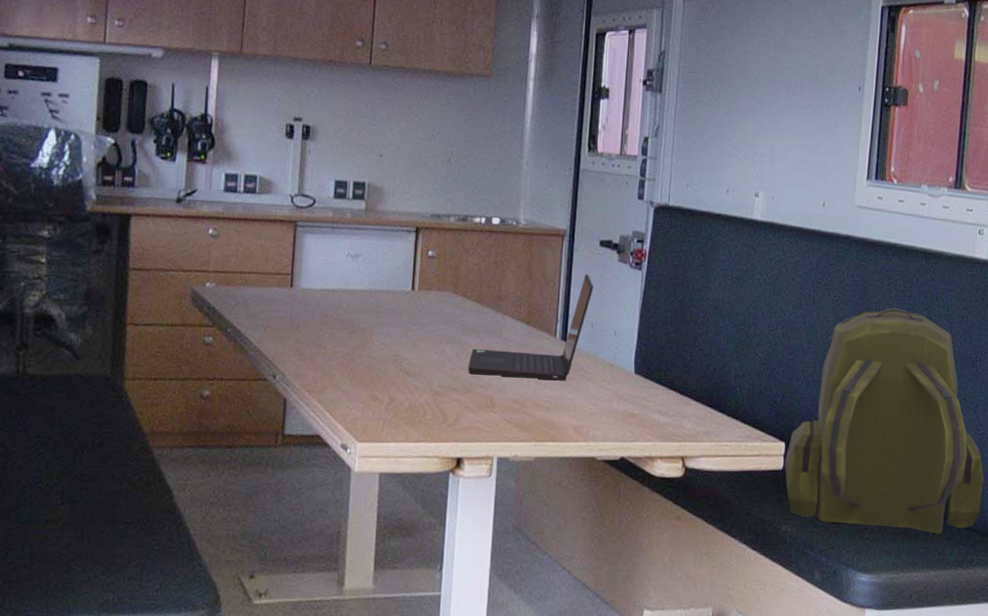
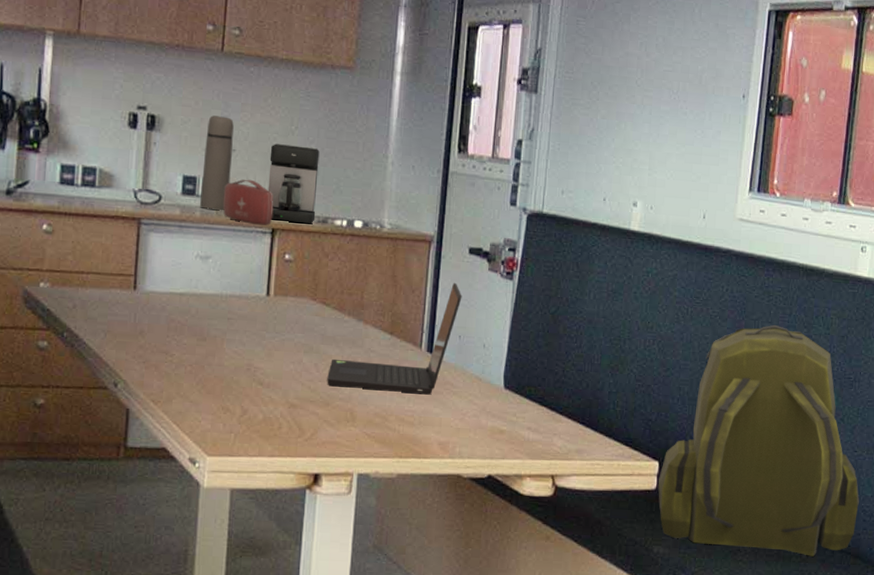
thermos: none [350,124,381,212] -> present [200,115,234,211]
first aid kit: none [371,182,418,225] -> present [223,179,274,226]
coffee maker: none [412,148,460,222] -> present [268,144,320,224]

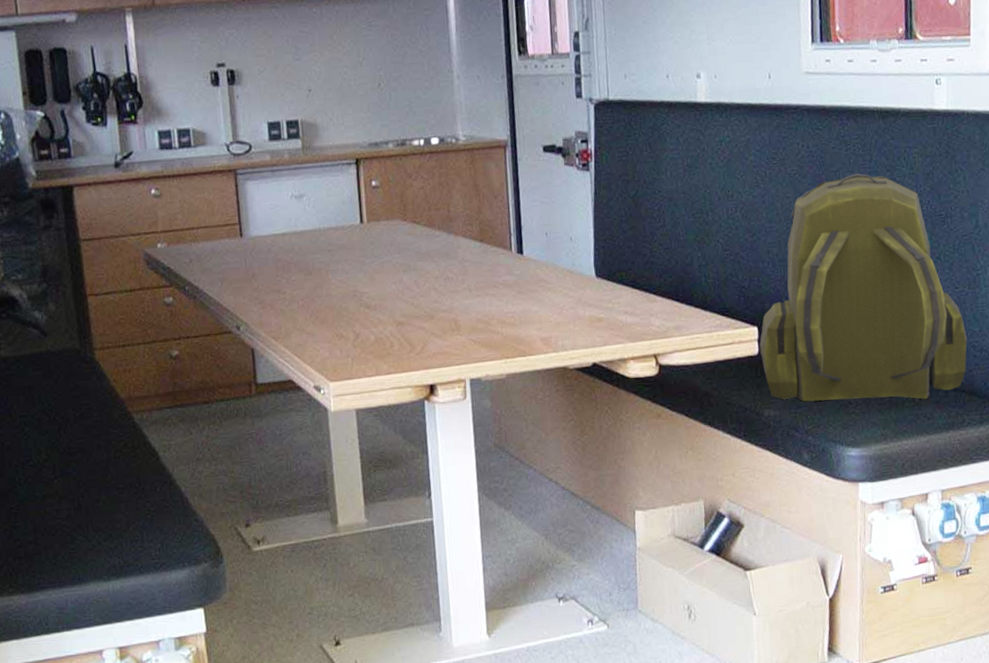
thermos: present [200,115,234,211] -> none [282,59,311,151]
first aid kit: present [223,179,274,226] -> none [307,115,355,158]
coffee maker: present [268,144,320,224] -> none [342,75,394,151]
laptop: present [327,282,462,395] -> none [428,182,543,299]

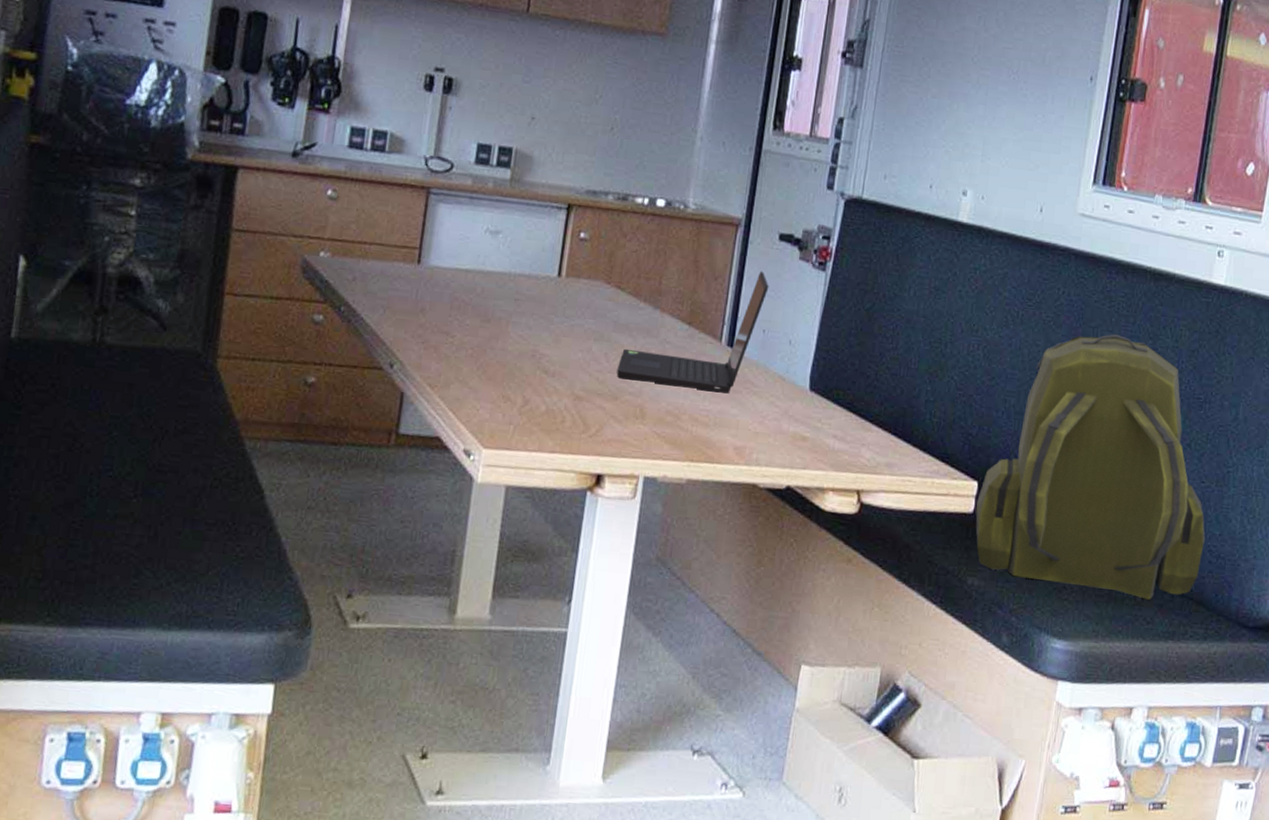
laptop: none [428,182,543,299] -> present [616,271,769,394]

